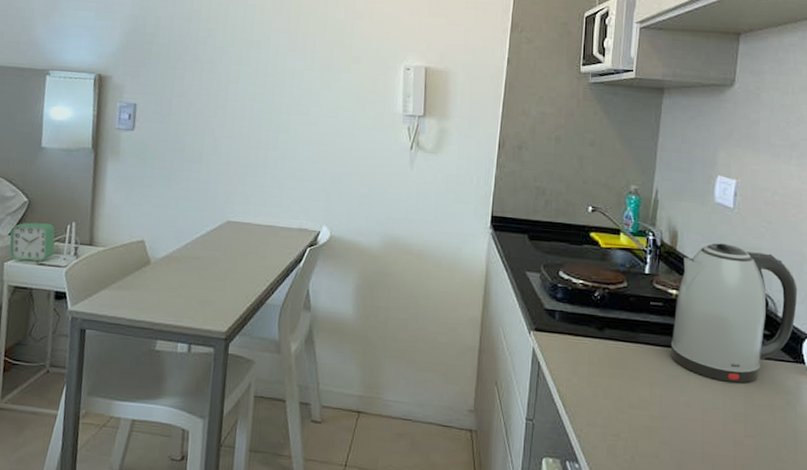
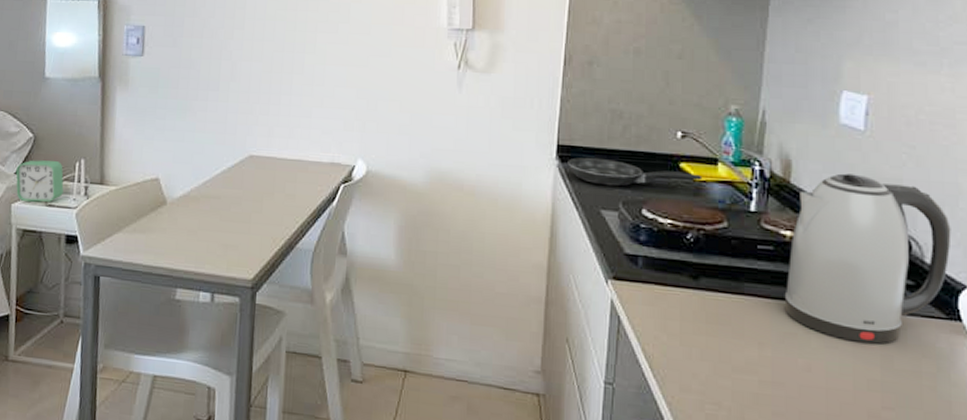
frying pan: none [500,226,608,252] -> present [567,157,703,187]

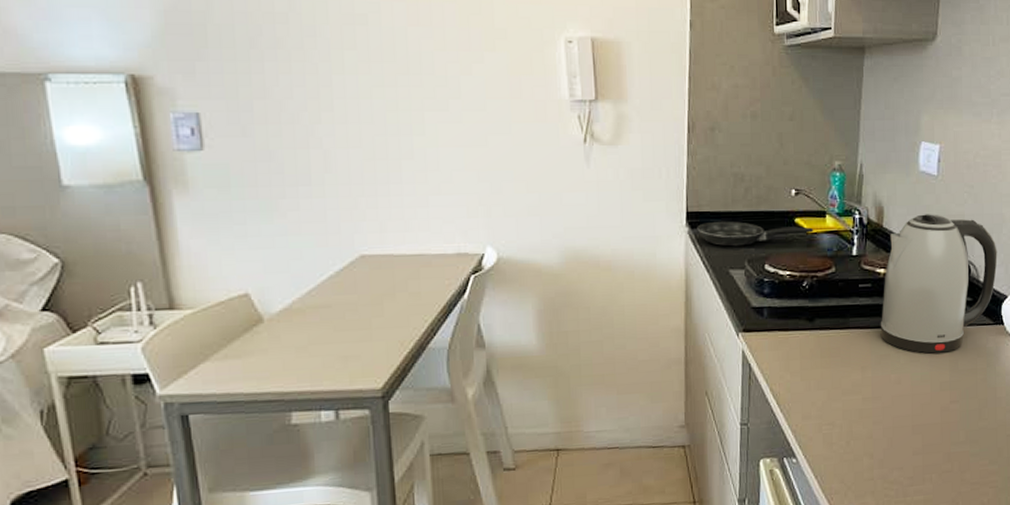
alarm clock: present [15,160,64,203] -> none [41,289,119,343]

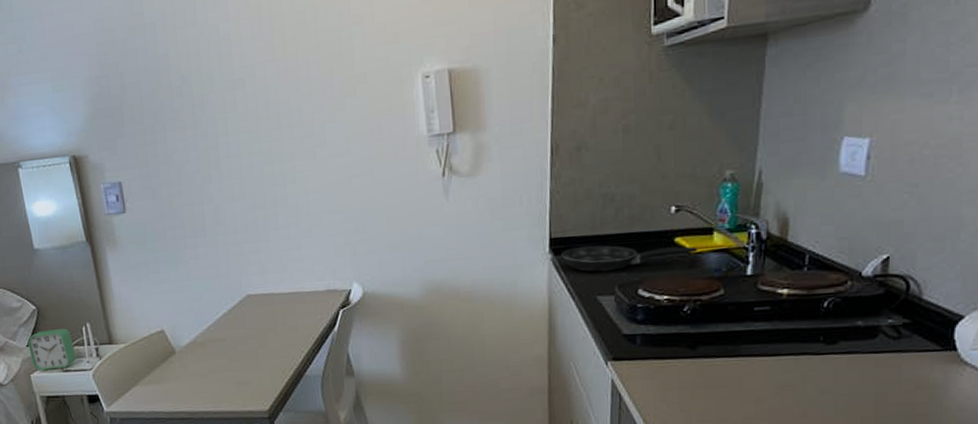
alarm clock: none [41,289,119,343] -> present [27,329,76,370]
kettle: present [880,214,998,354] -> none [781,222,951,385]

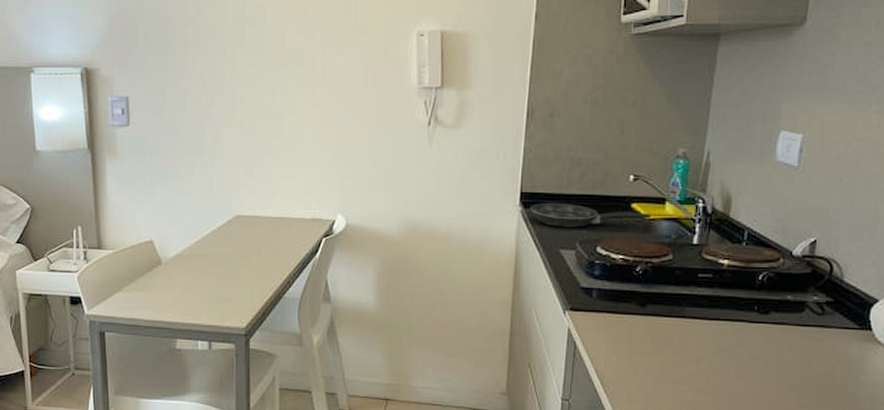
alarm clock: present [27,329,76,370] -> none [17,229,64,268]

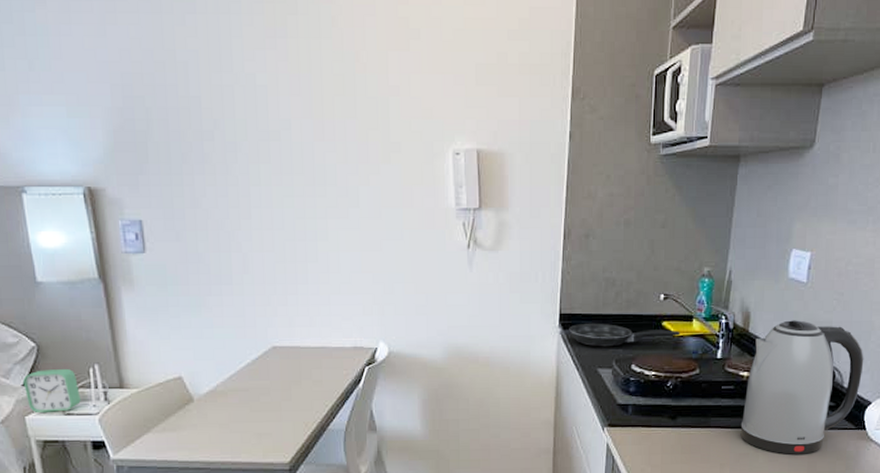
alarm clock: none [17,229,64,268] -> present [23,369,81,412]
kettle: none [719,206,869,354] -> present [740,320,864,454]

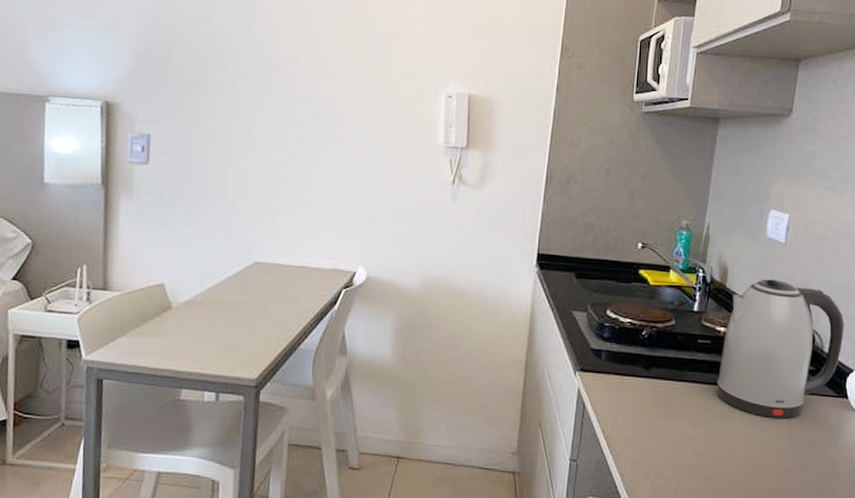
alarm clock: present [23,369,81,412] -> none [12,265,65,308]
frying pan: present [569,323,681,347] -> none [546,264,657,291]

